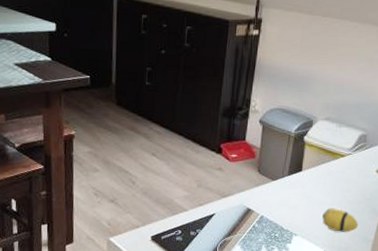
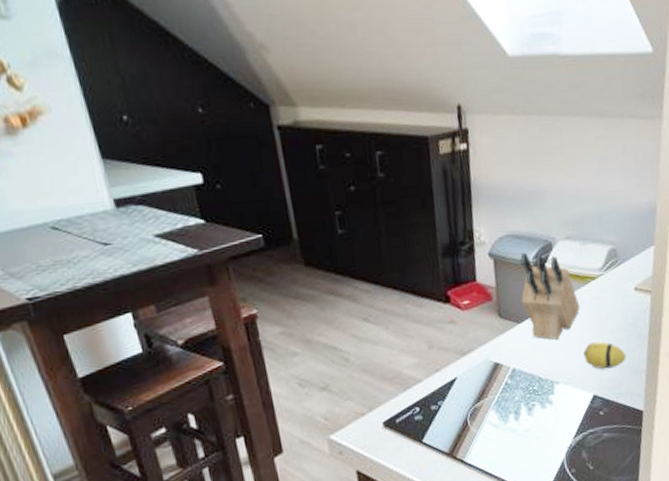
knife block: none [278,124,327,200] -> present [520,252,580,340]

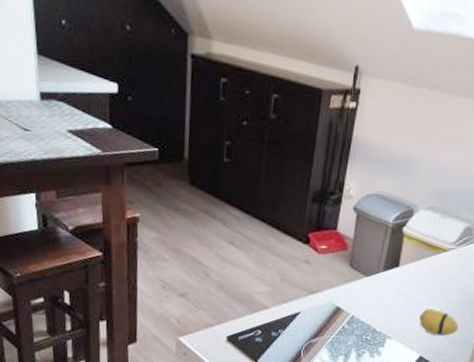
knife block: present [520,252,580,340] -> none [373,213,427,298]

